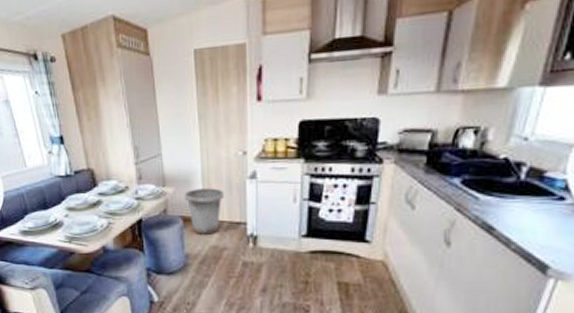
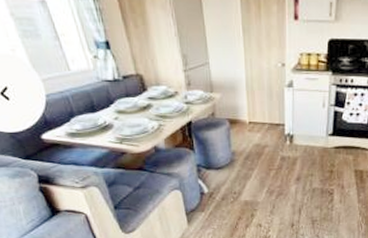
trash can: present [184,188,224,236] -> none [230,94,266,136]

